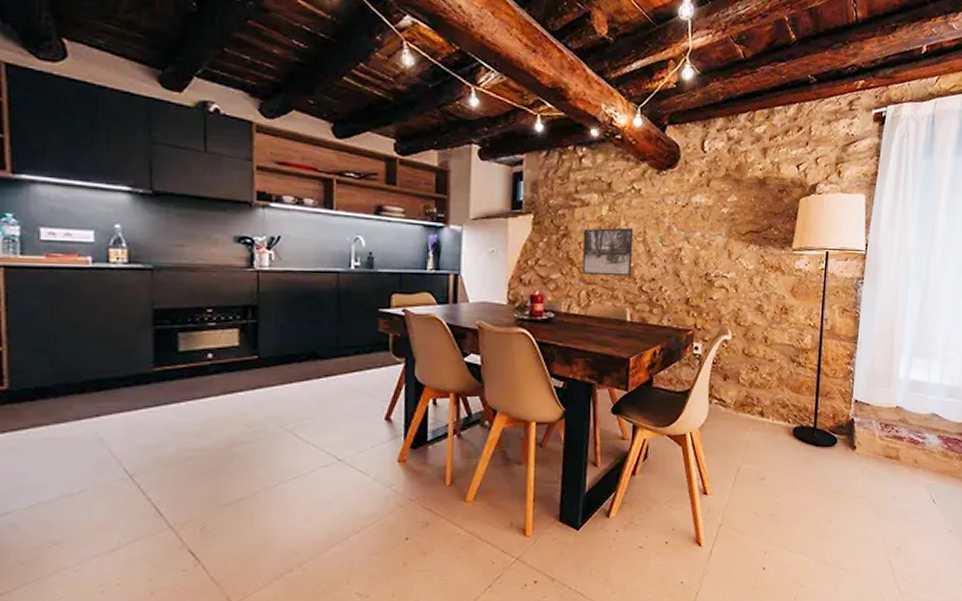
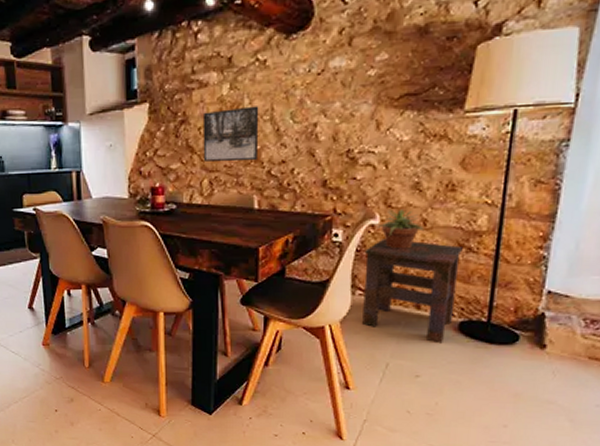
side table: none [718,353,794,448] -> present [362,239,463,344]
potted plant: none [729,326,766,362] -> present [377,209,425,249]

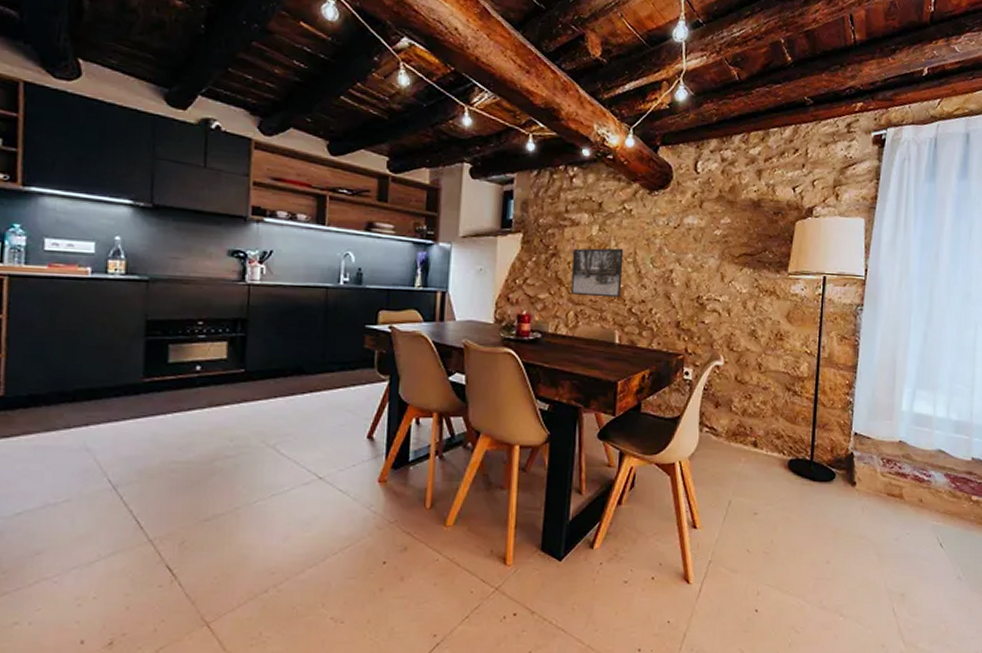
side table: present [362,239,463,344] -> none [708,379,790,481]
potted plant: present [377,209,425,249] -> none [721,352,760,390]

